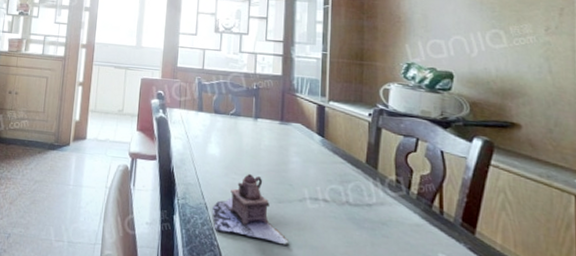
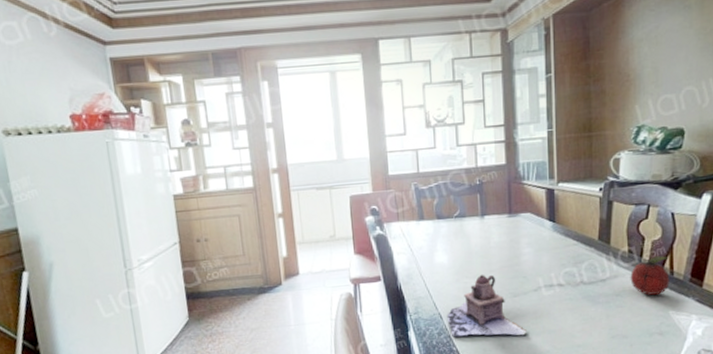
fruit: none [397,191,439,234] -> present [630,256,670,296]

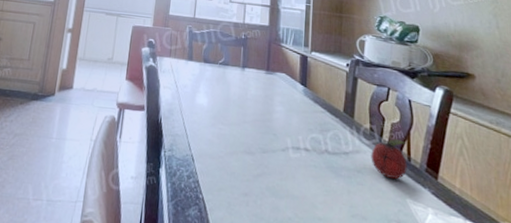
teapot: present [447,275,528,337] -> none [198,124,273,196]

